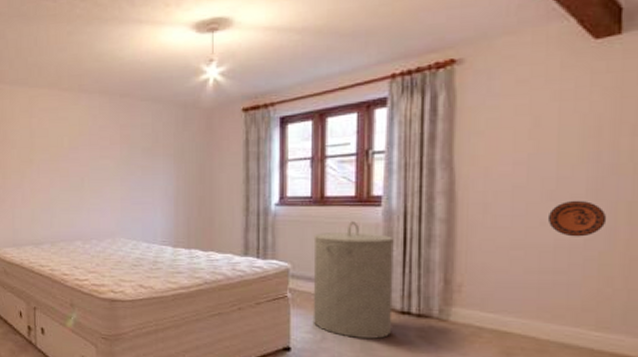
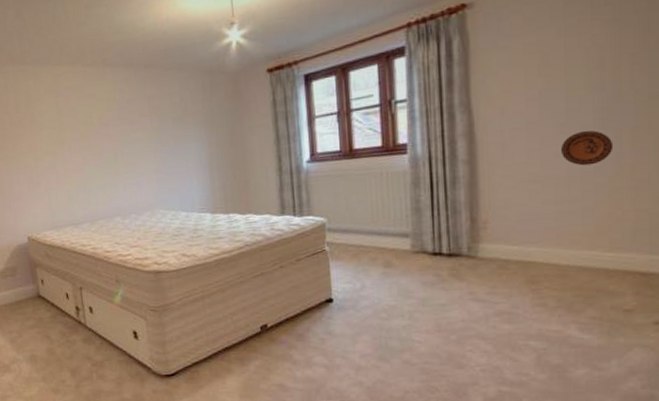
laundry hamper: present [313,221,394,339] -> none [346,171,426,283]

